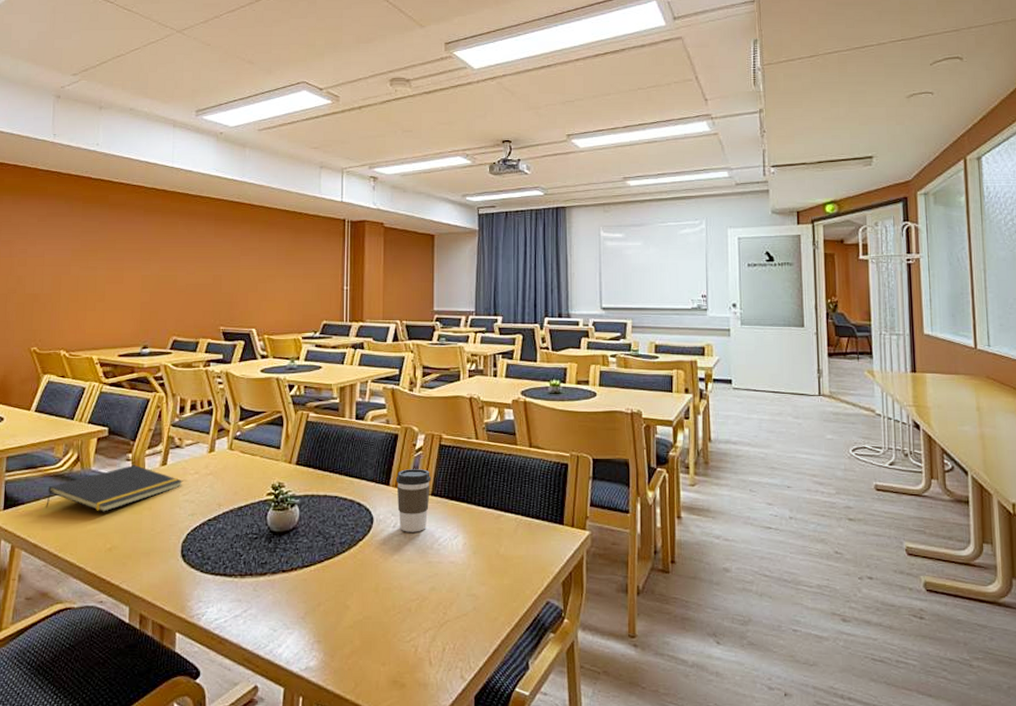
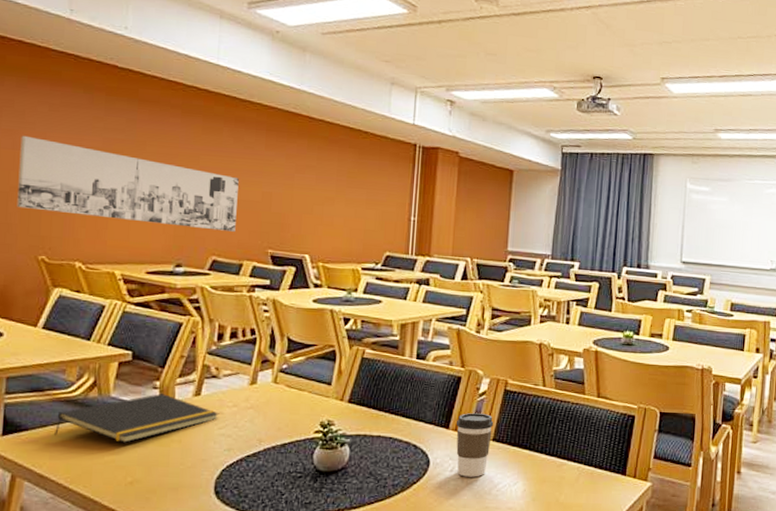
wall art: none [13,244,193,313] -> present [17,135,239,232]

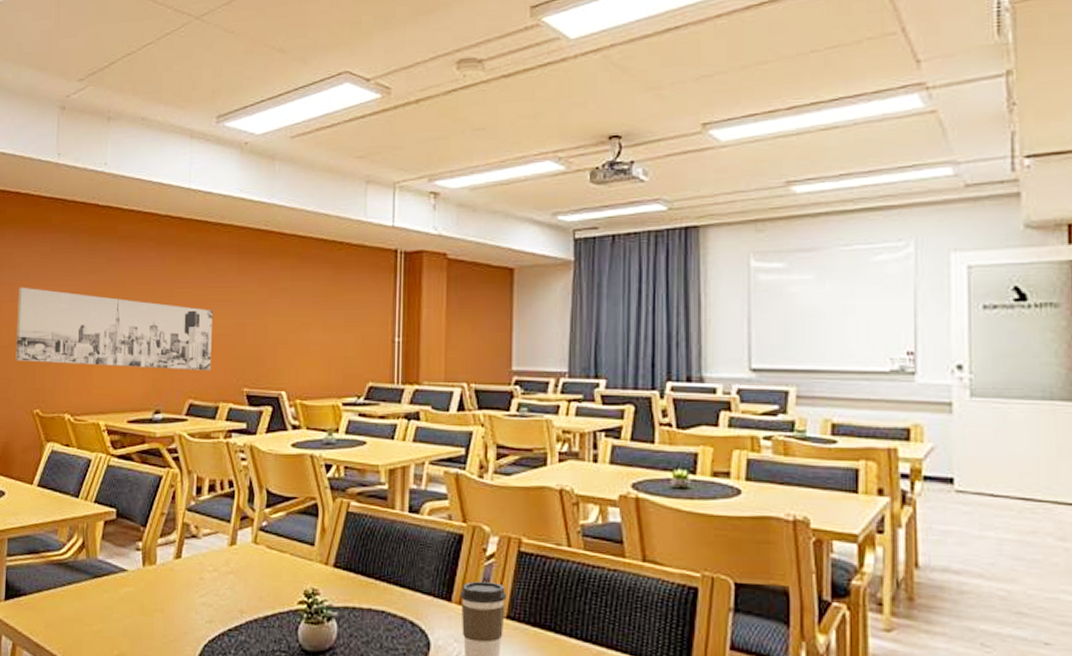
notepad: present [53,394,220,443] -> none [48,556,200,611]

